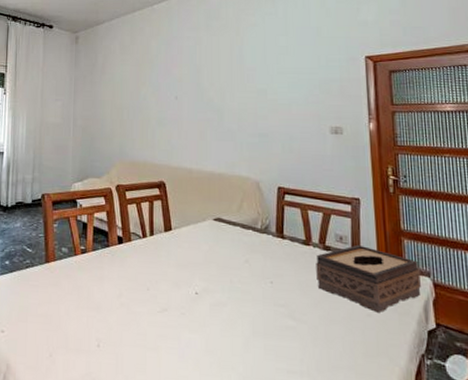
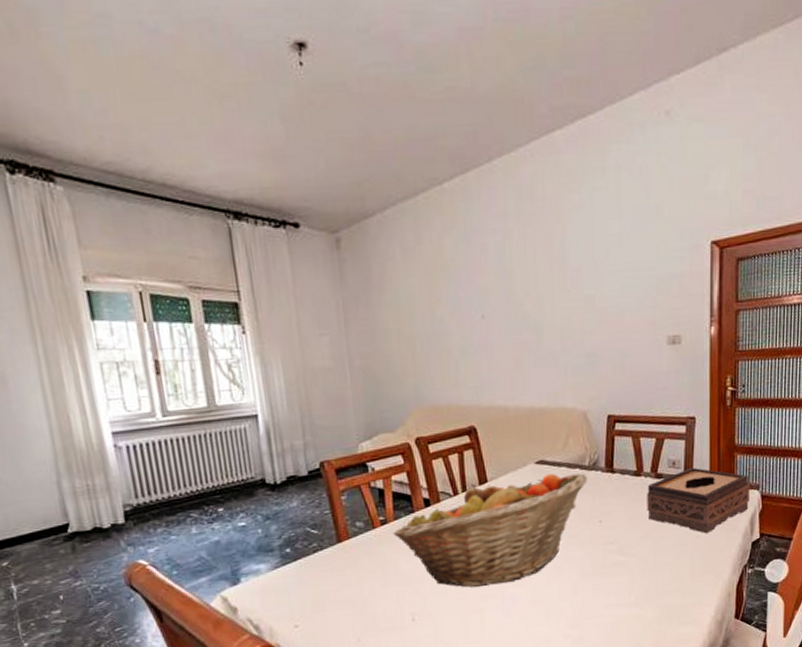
fruit basket: none [90,230,260,327] -> present [393,473,588,587]

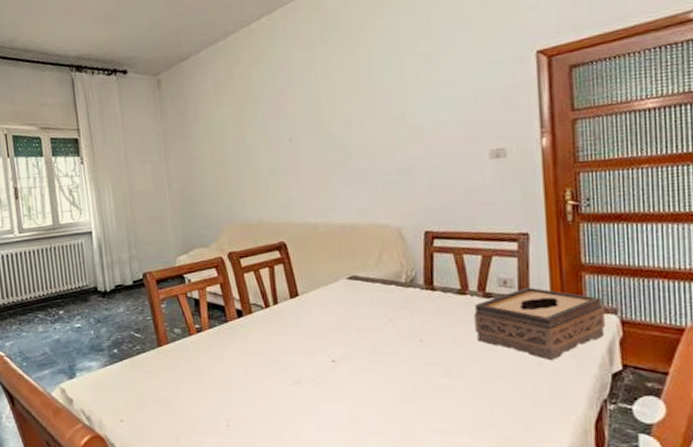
fruit basket: present [393,473,588,587] -> none [208,290,405,398]

